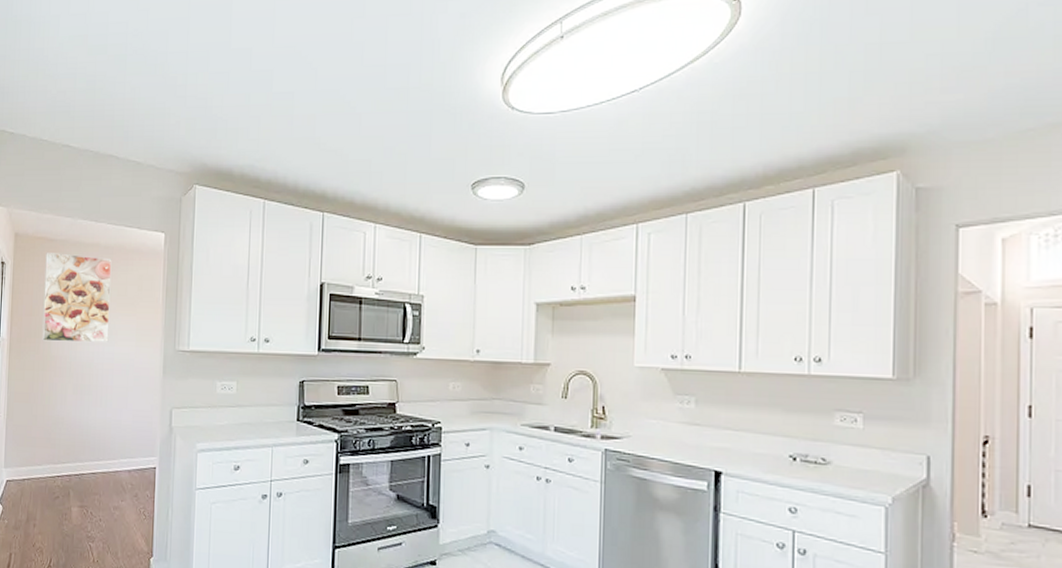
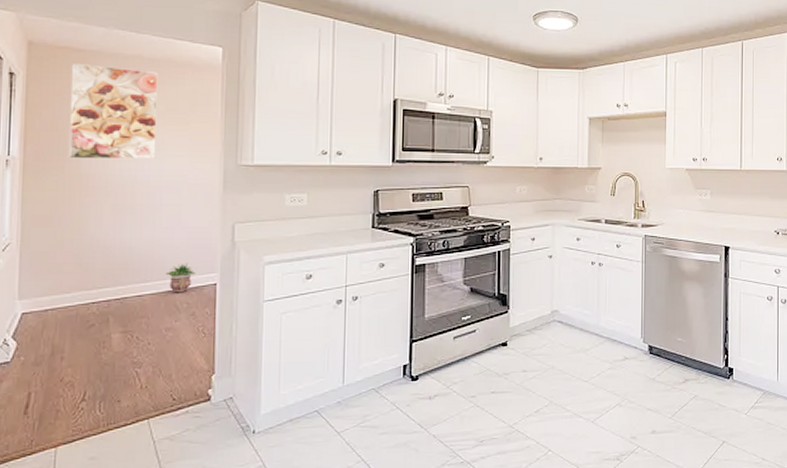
potted plant: none [114,444,138,474] -> present [165,262,195,293]

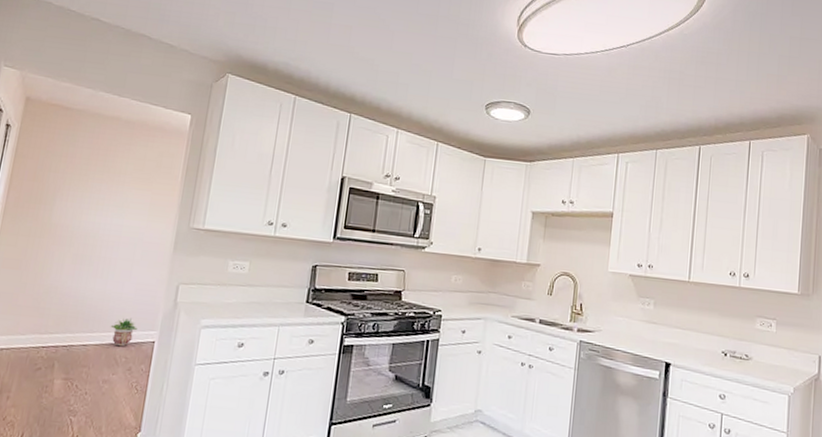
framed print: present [68,62,159,160] -> none [43,119,132,214]

